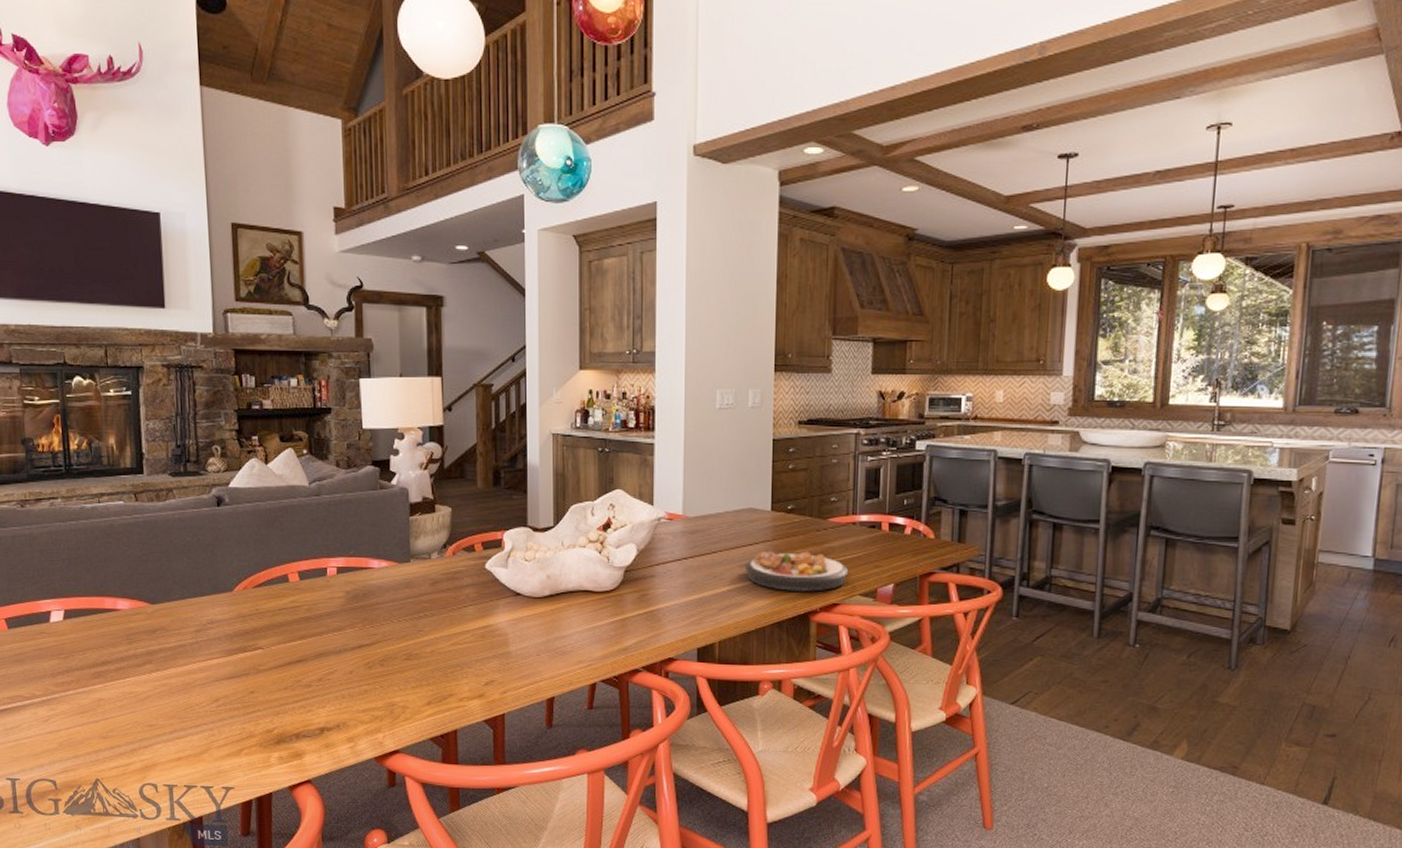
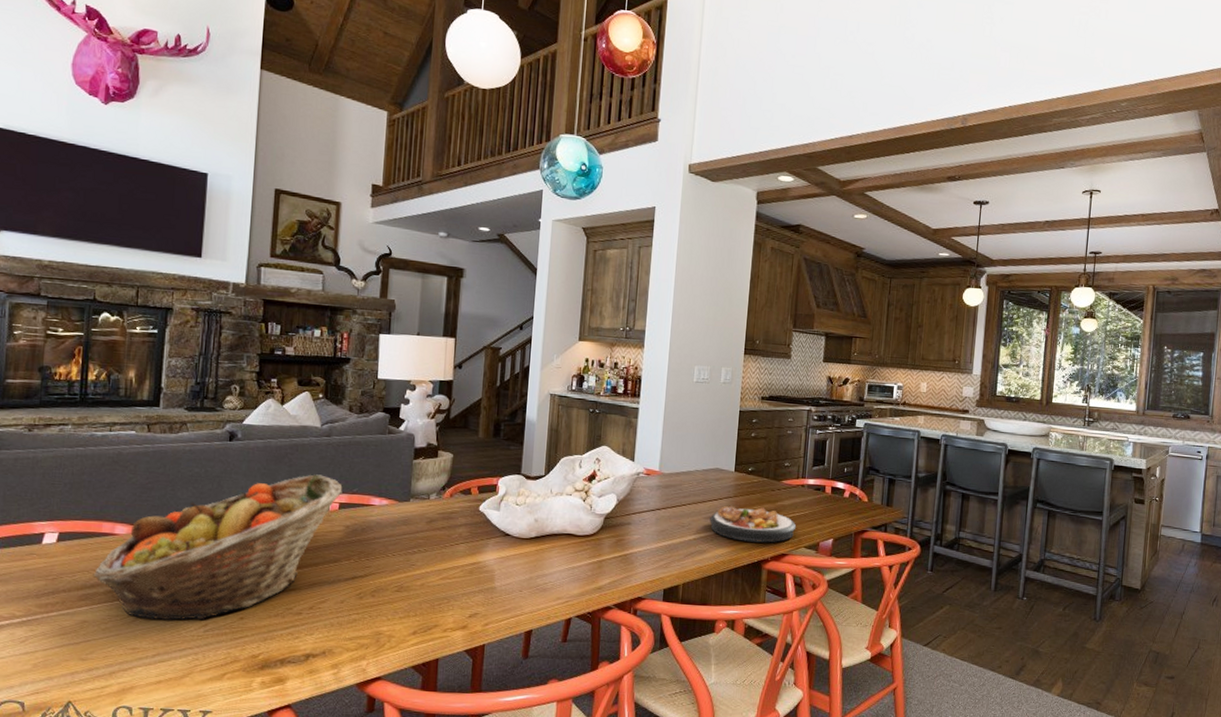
fruit basket: none [102,537,339,696] -> present [93,474,343,621]

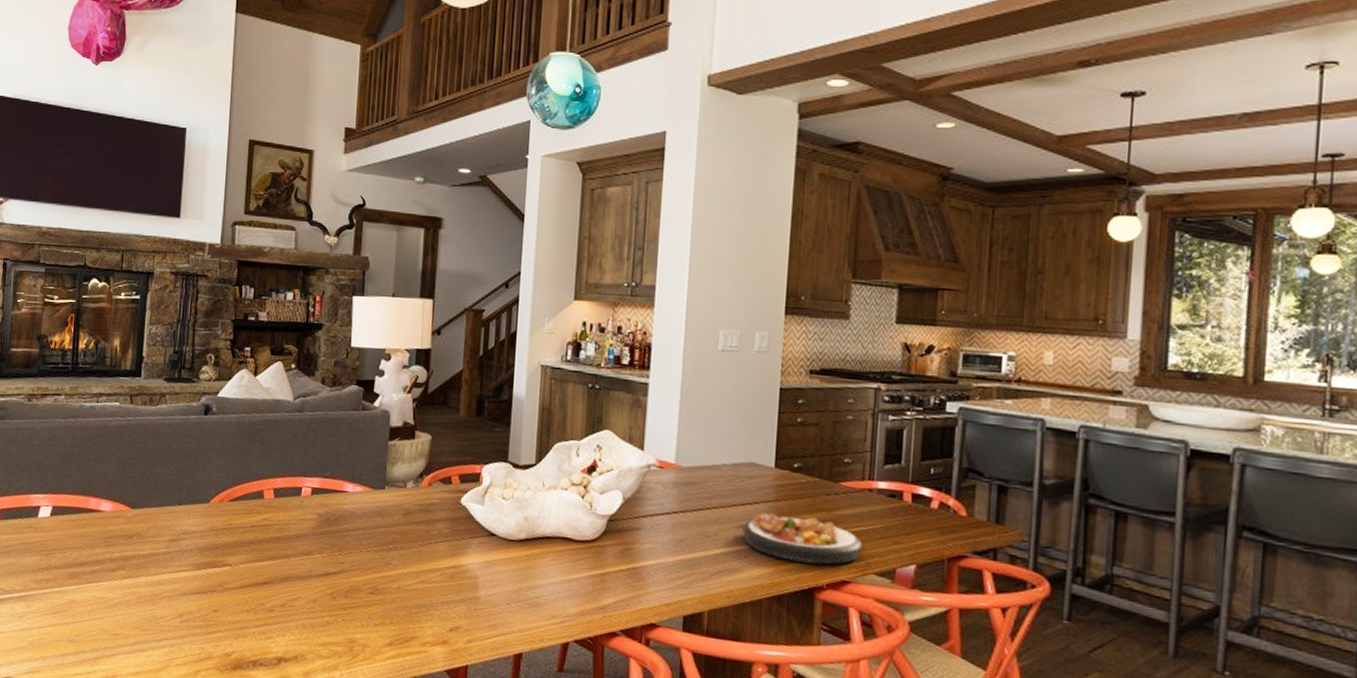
fruit basket: present [93,474,343,621] -> none [81,454,315,610]

